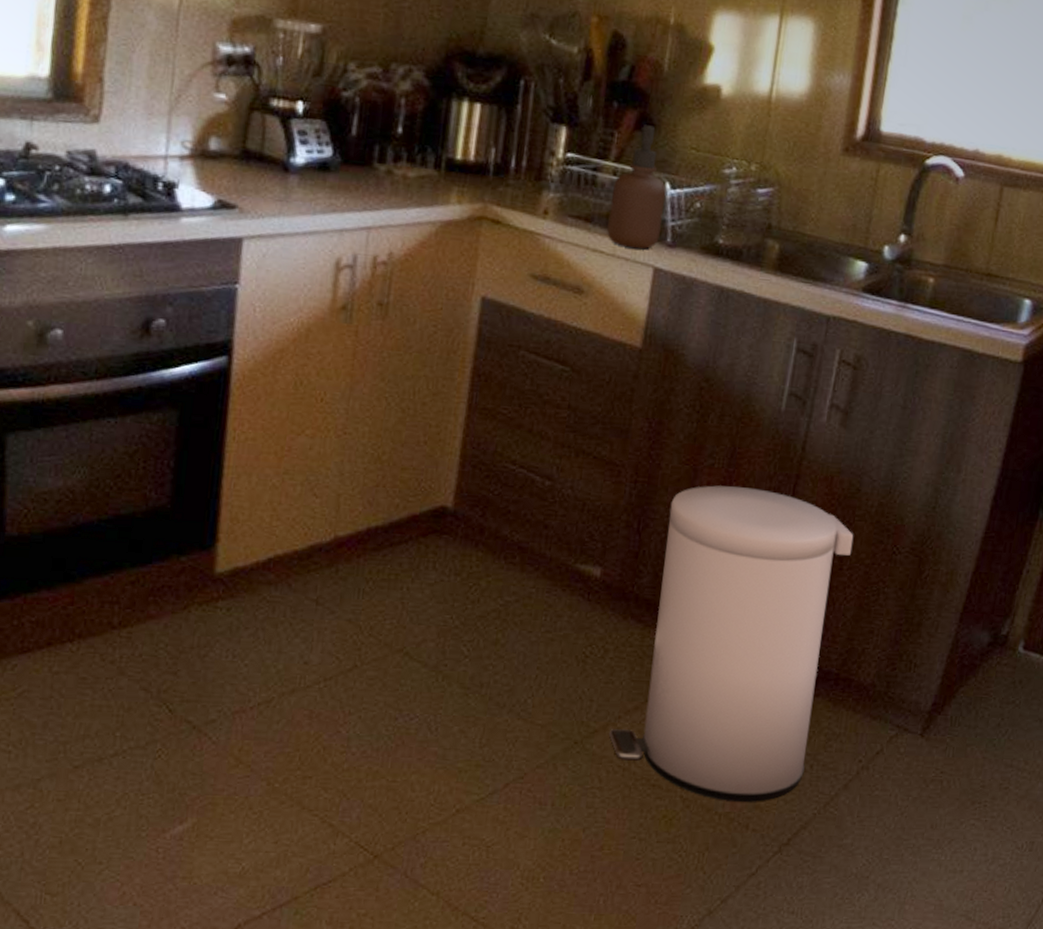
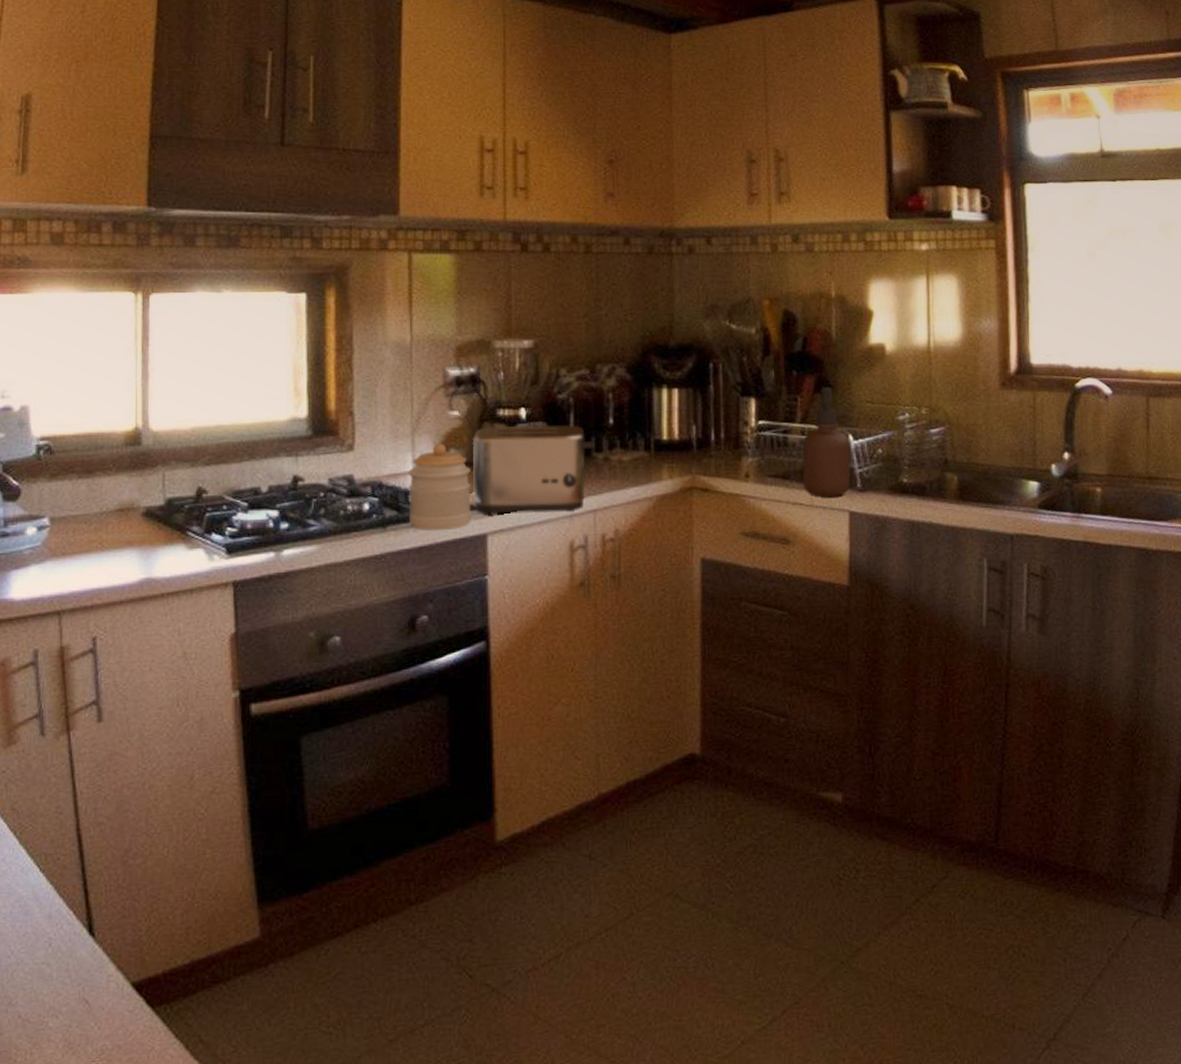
jar: none [154,128,233,228] -> present [408,443,471,532]
toaster: none [230,116,378,227] -> present [472,424,594,514]
pedal bin: present [608,485,854,802] -> none [871,701,1069,1003]

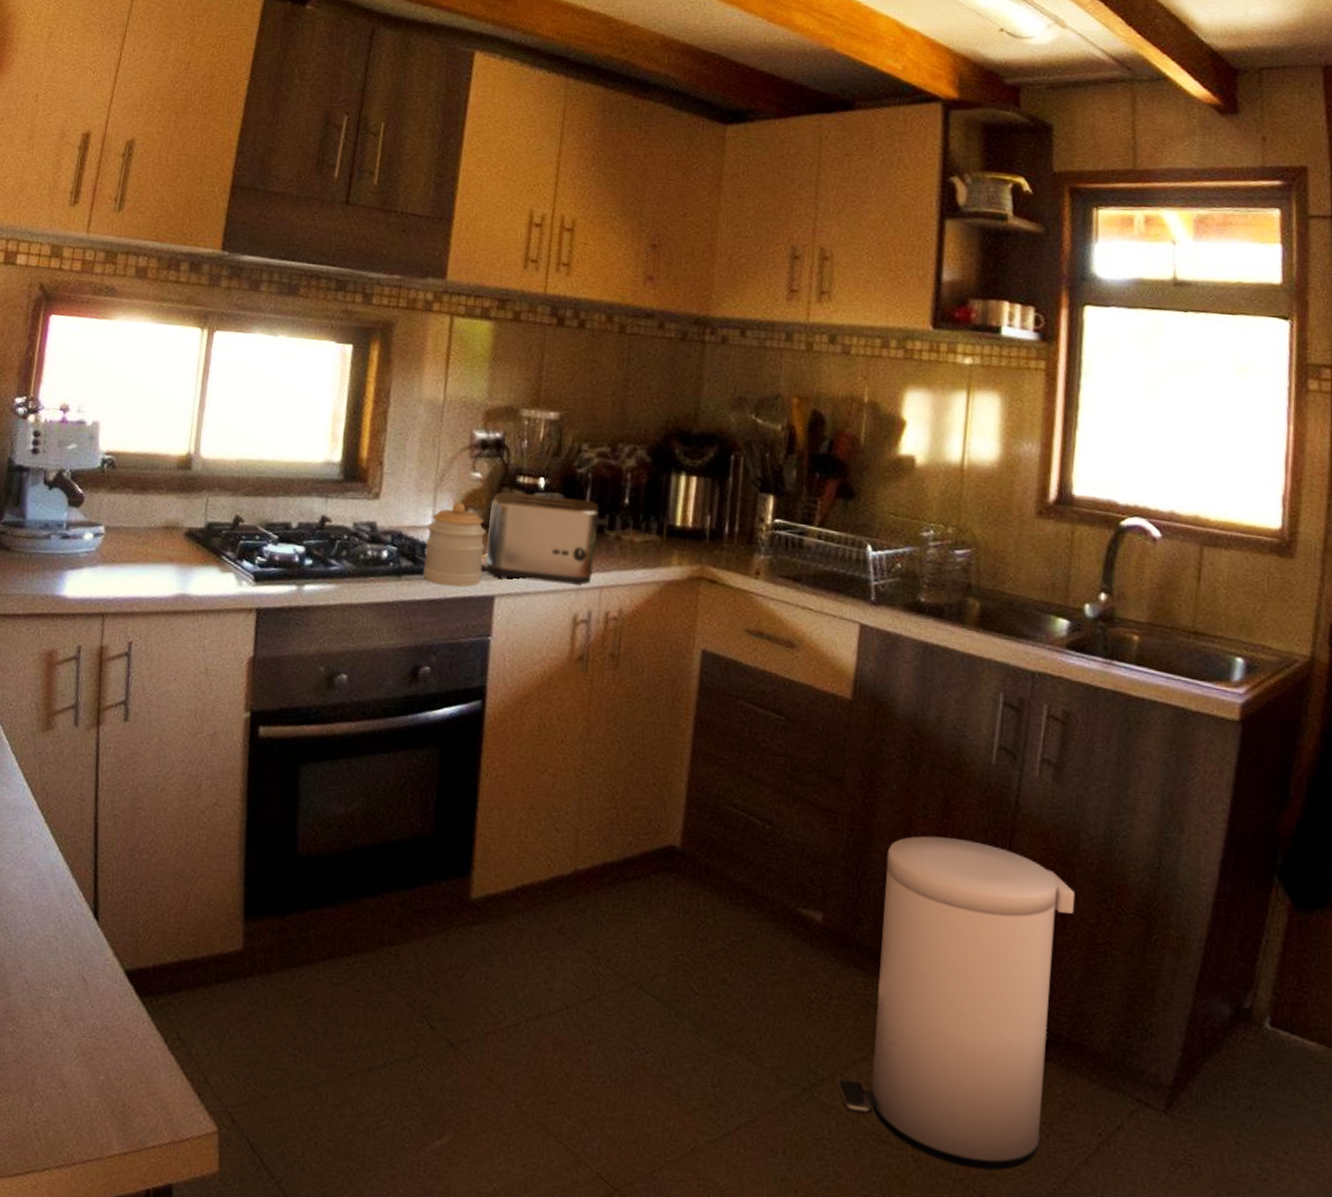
soap dispenser: present [802,387,851,497] -> none [814,493,869,607]
pedal bin: none [871,701,1069,1003] -> present [836,835,1076,1169]

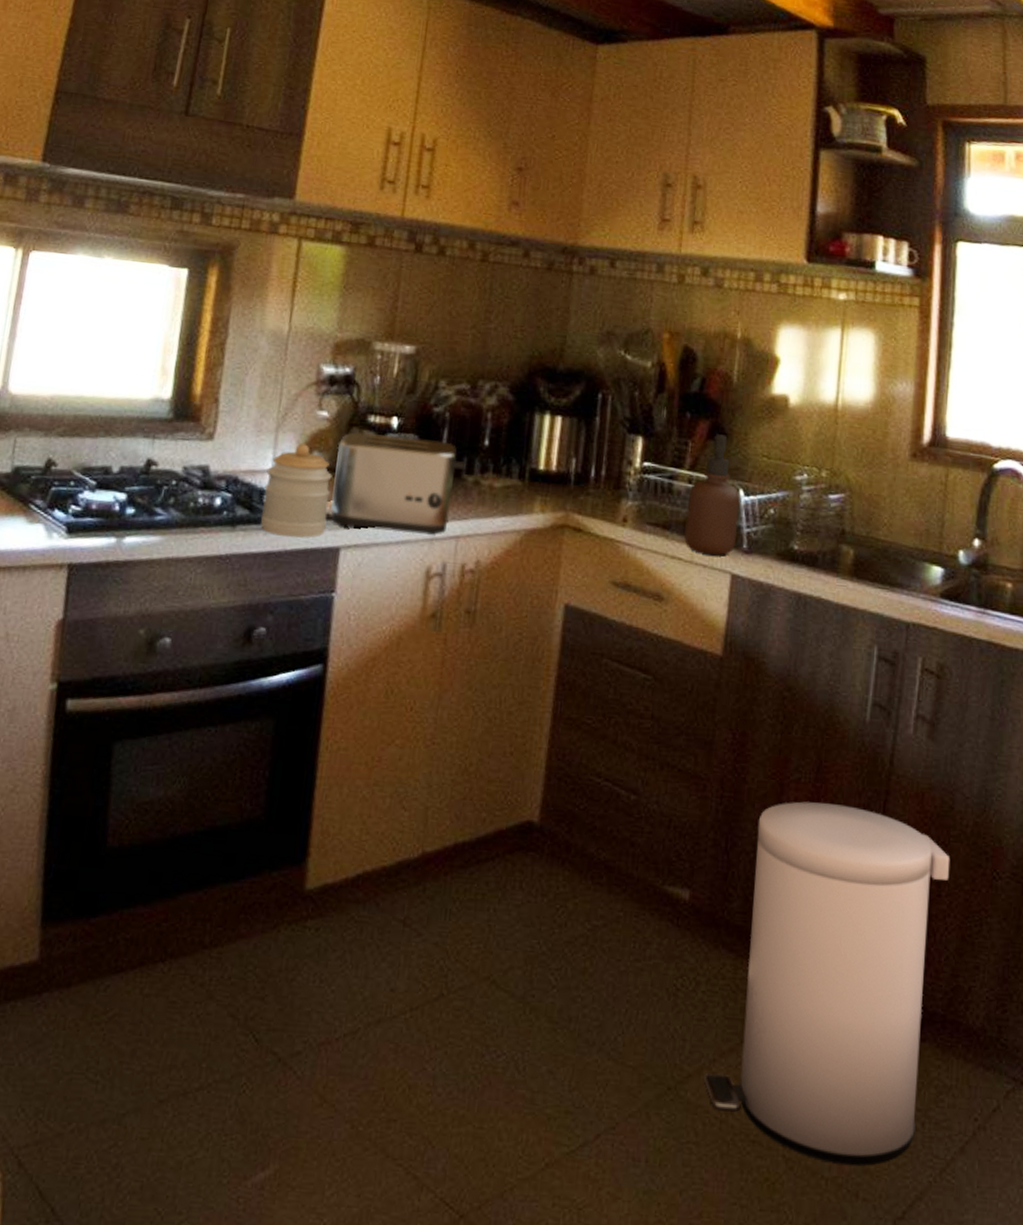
soap dispenser: none [814,493,869,607] -> present [684,434,741,556]

